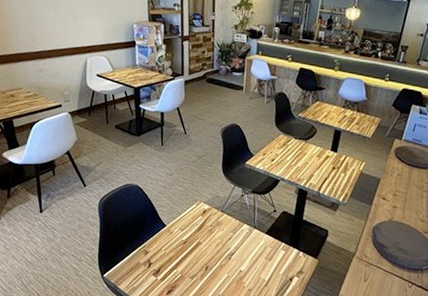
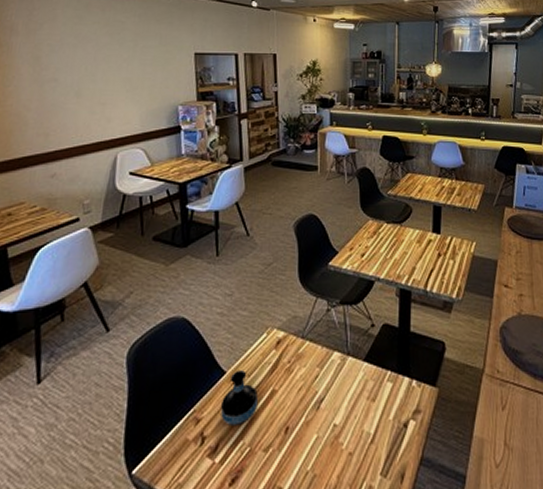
tequila bottle: none [161,225,188,261] -> present [220,370,258,427]

